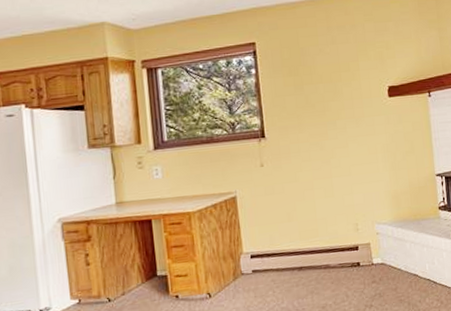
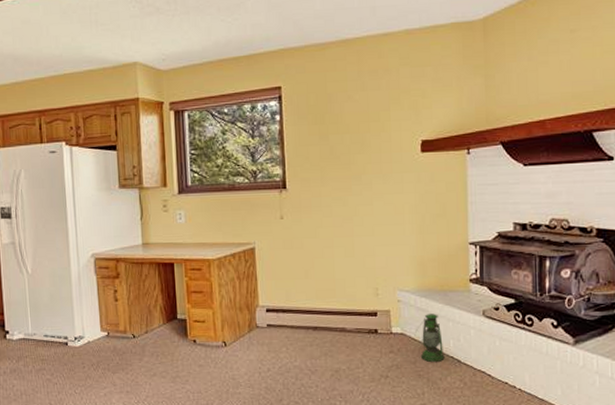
lantern: none [394,241,422,288] -> present [414,314,445,363]

